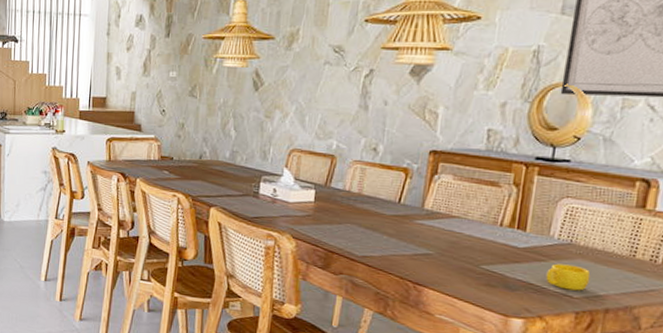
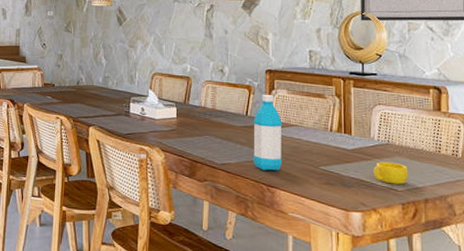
water bottle: none [400,179,442,268] -> present [253,94,282,171]

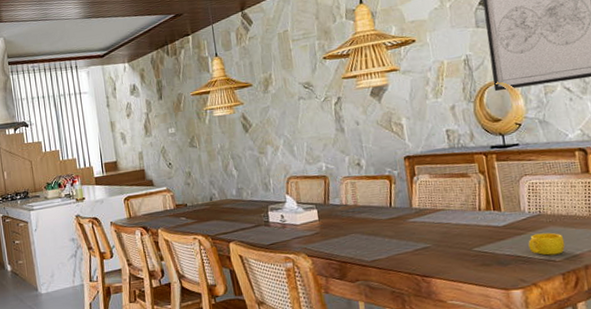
water bottle: present [253,94,282,171] -> none [398,181,434,261]

